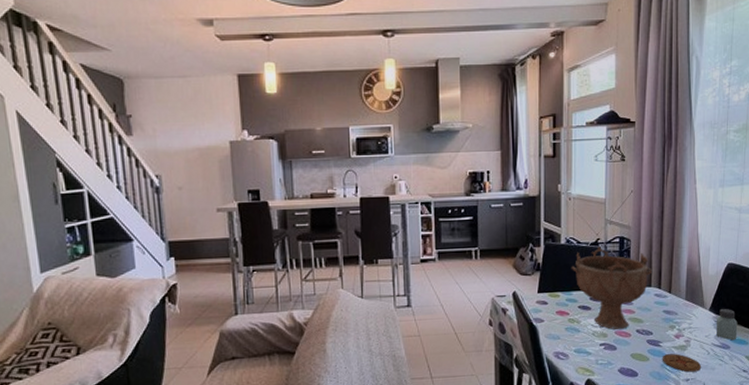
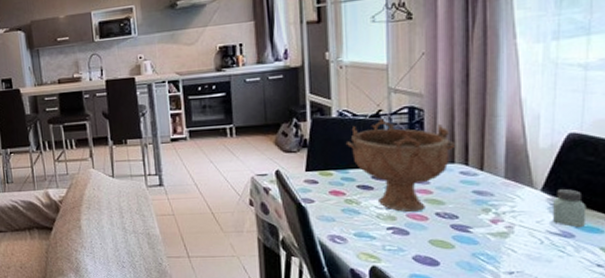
coaster: present [662,353,702,372] -> none [472,241,532,264]

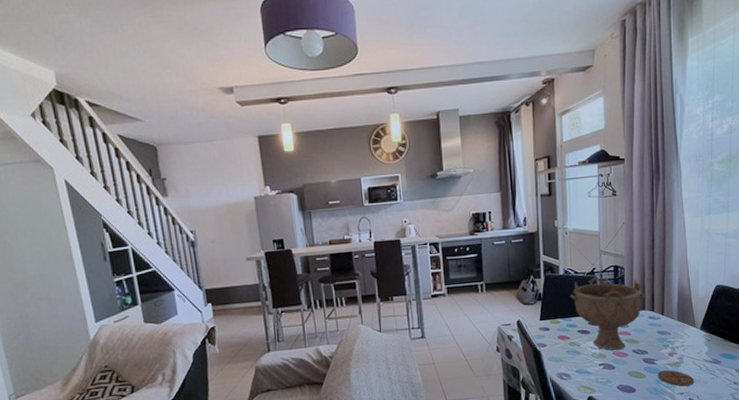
coaster: none [472,241,532,264] -> present [657,370,695,387]
saltshaker: present [553,188,587,228] -> none [708,326,728,356]

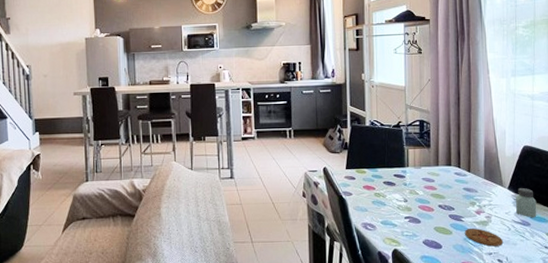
decorative bowl: present [571,275,645,351] -> none [376,129,451,204]
saltshaker: none [708,326,728,356] -> present [516,187,537,218]

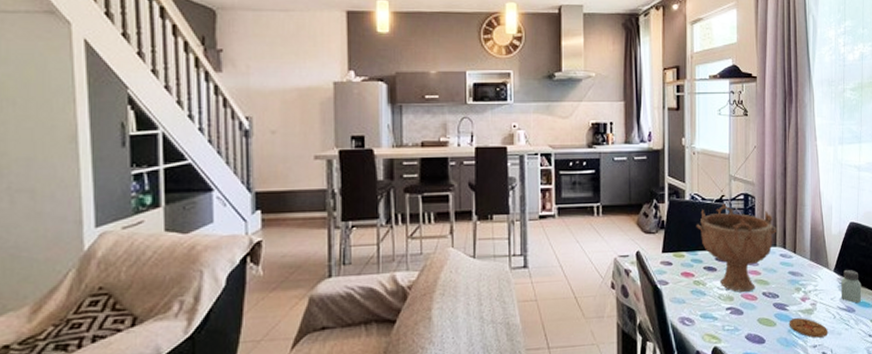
decorative bowl: none [376,129,451,204] -> present [697,203,776,292]

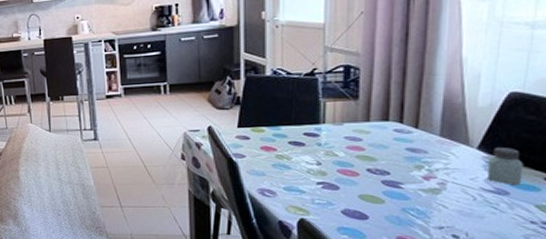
decorative bowl: present [697,203,776,292] -> none [280,77,390,168]
coaster: present [789,318,829,338] -> none [403,197,464,219]

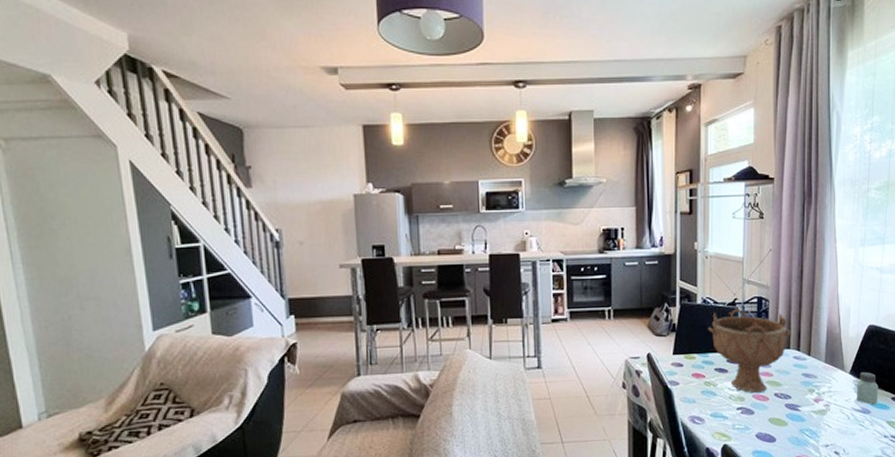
decorative bowl: none [280,77,390,168] -> present [708,307,790,393]

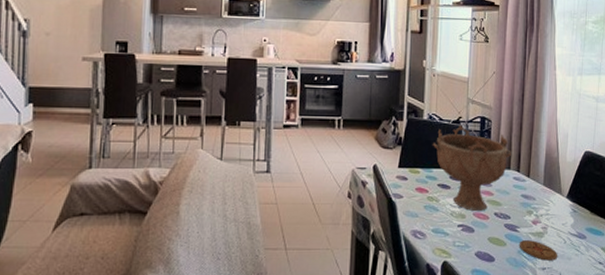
coaster: none [800,418,842,438] -> present [519,240,558,261]
saltshaker: present [857,371,879,405] -> none [573,196,594,231]

